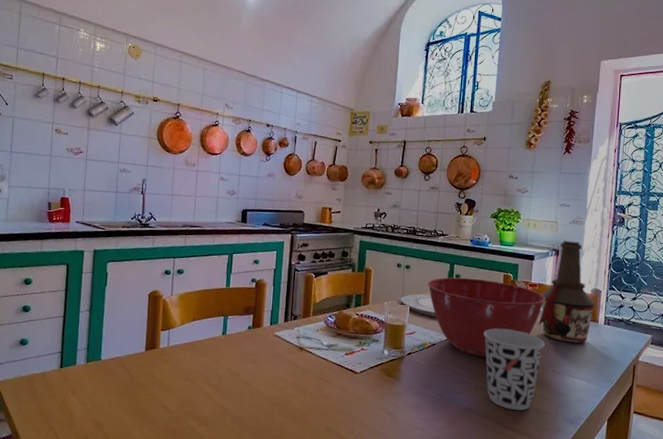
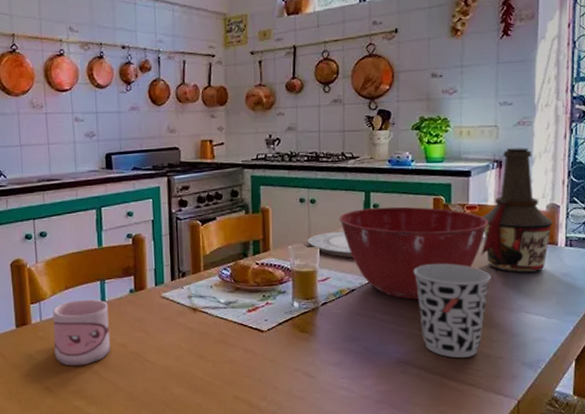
mug: none [176,331,228,389] -> present [52,299,110,366]

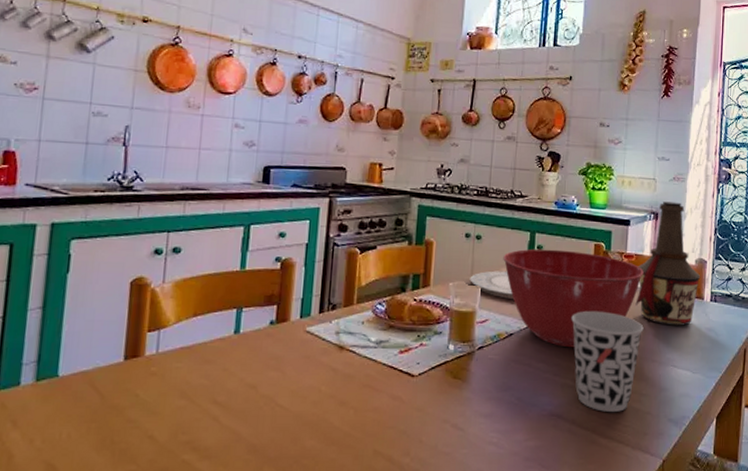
mug: present [52,299,110,366] -> none [168,329,242,410]

